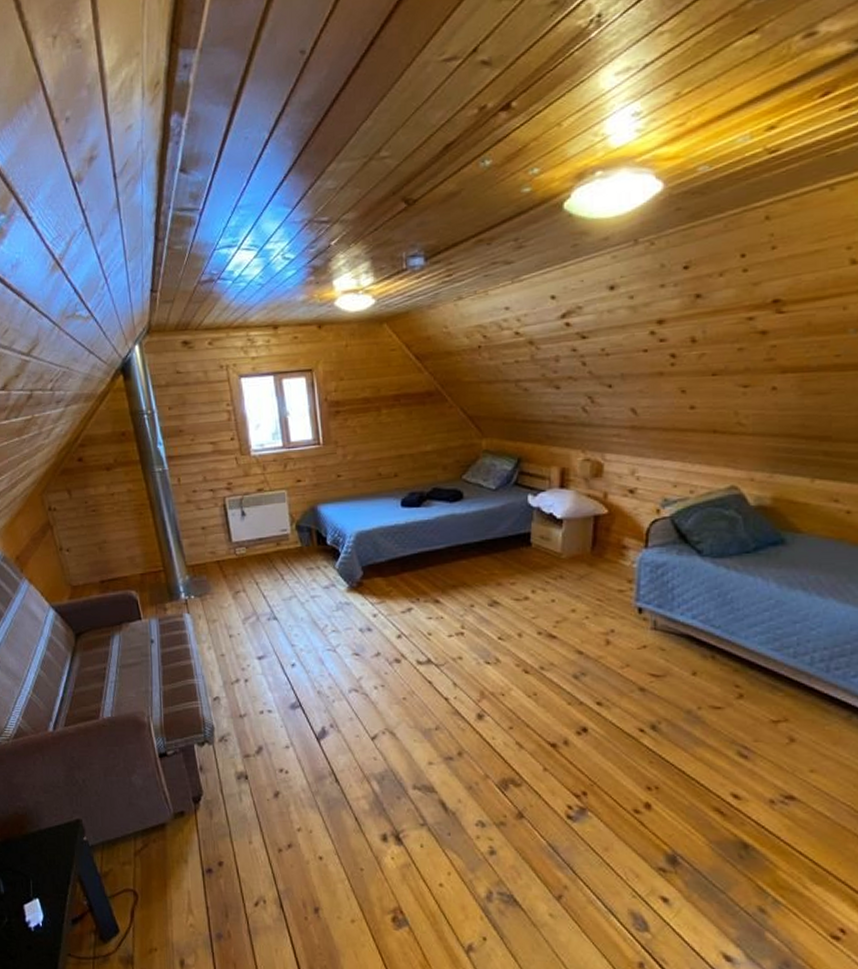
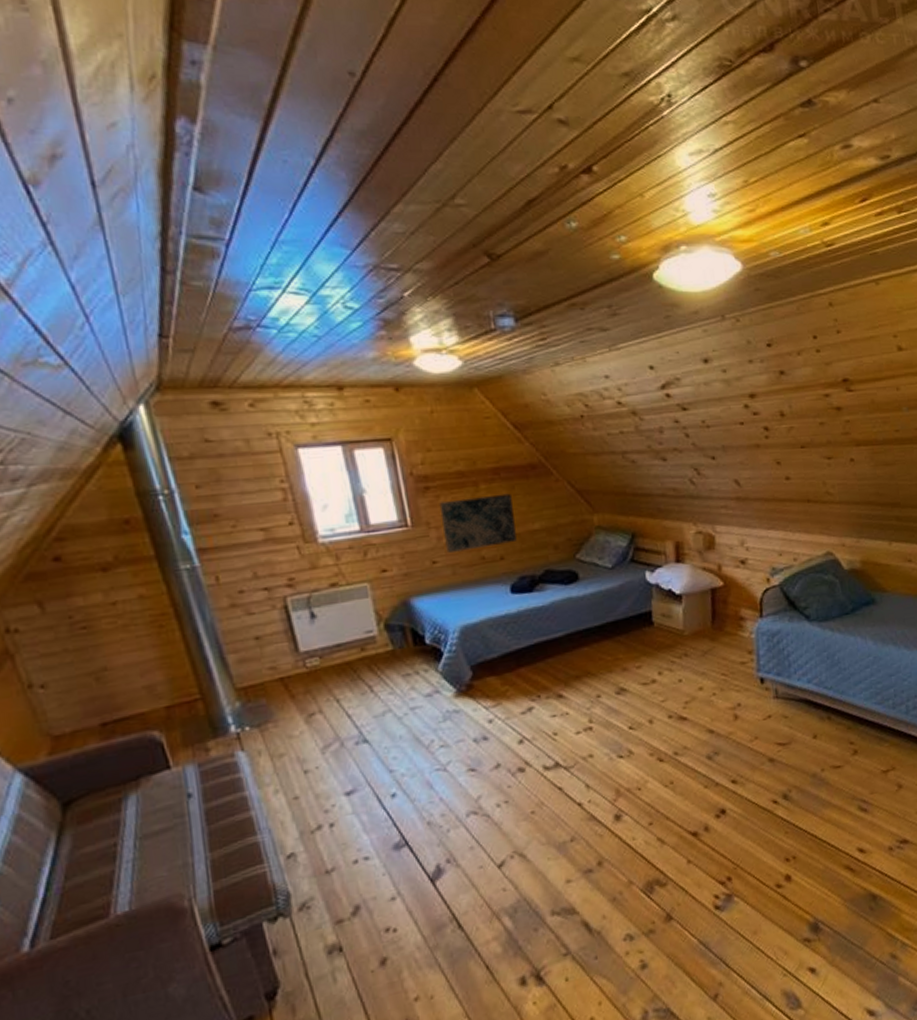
wall art: none [346,418,410,468] -> present [439,493,517,553]

